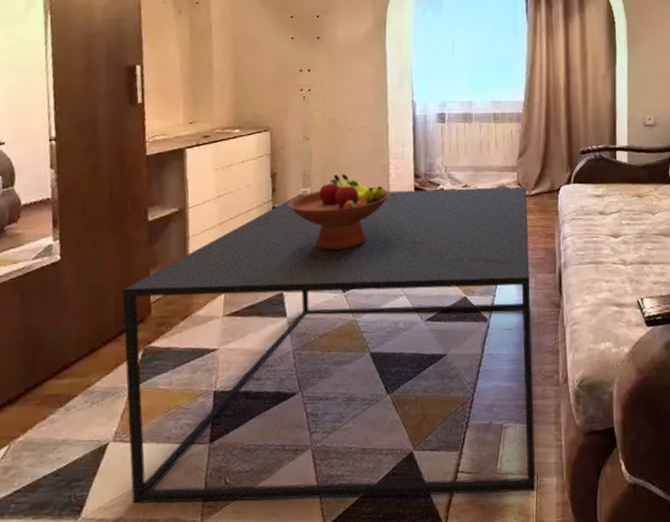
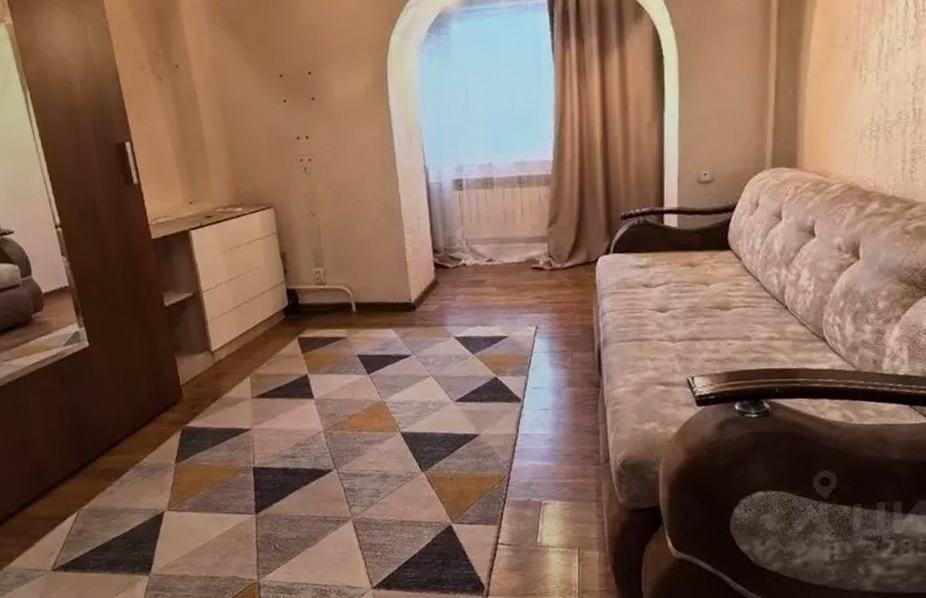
coffee table: present [122,187,536,504] -> none [153,259,578,564]
fruit bowl: present [288,174,390,251] -> none [301,251,408,333]

